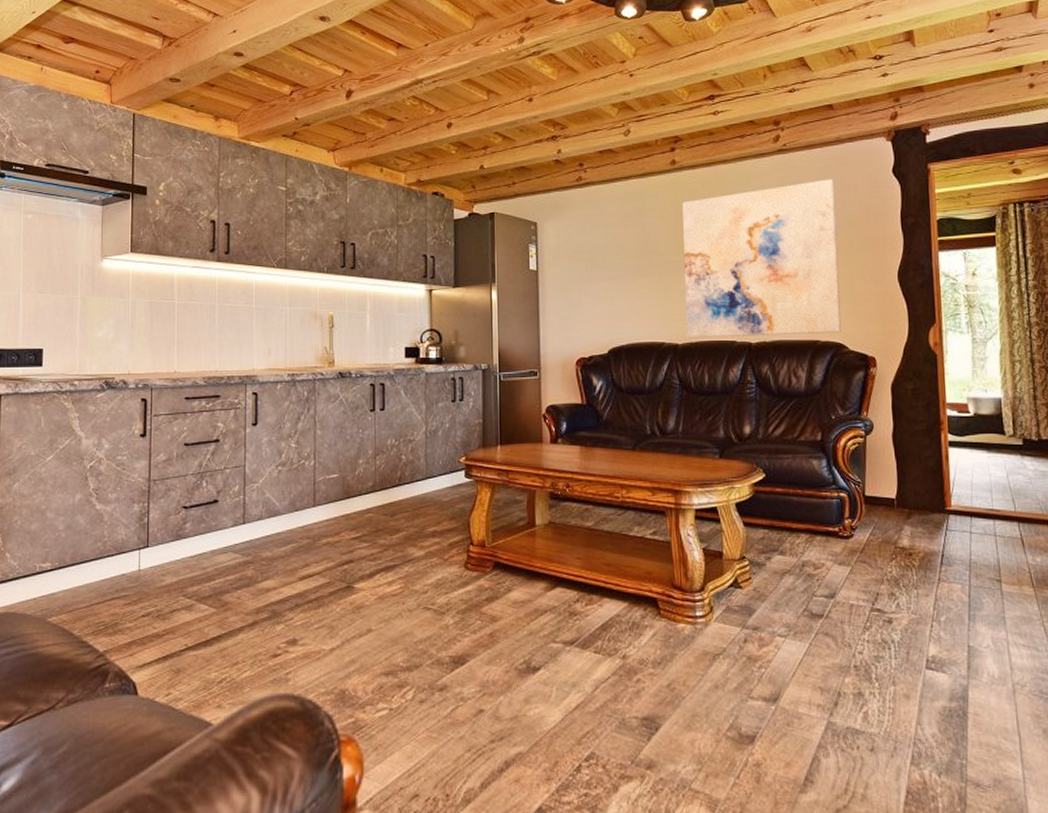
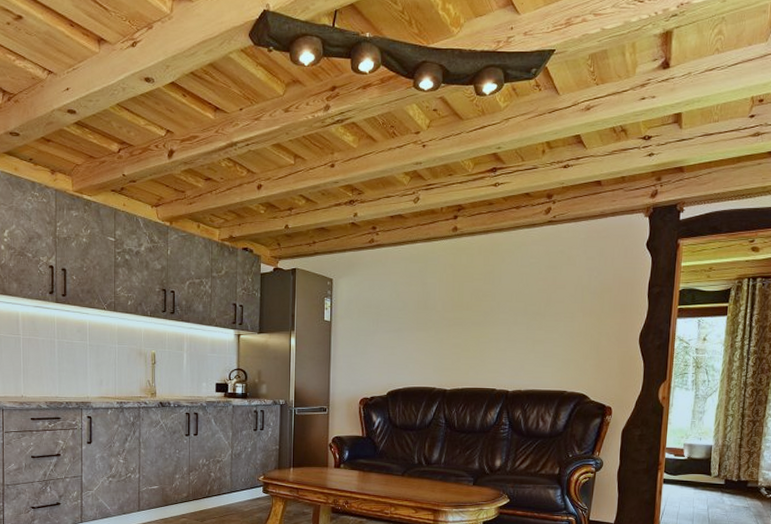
wall art: present [682,179,842,338] -> none [454,250,595,386]

